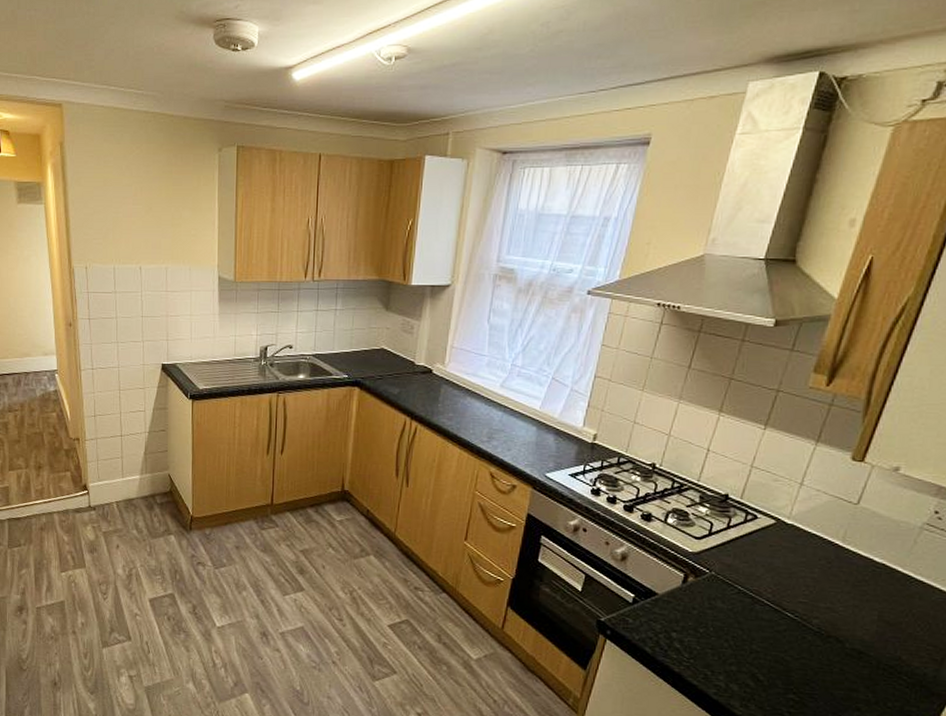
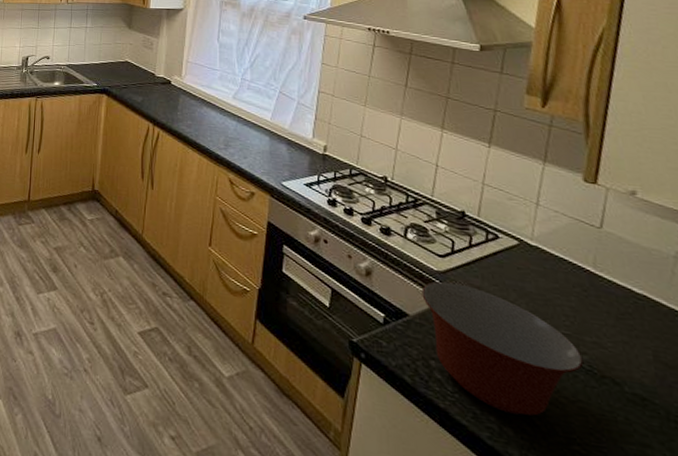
mixing bowl: none [673,561,814,673] -> present [421,281,584,416]

